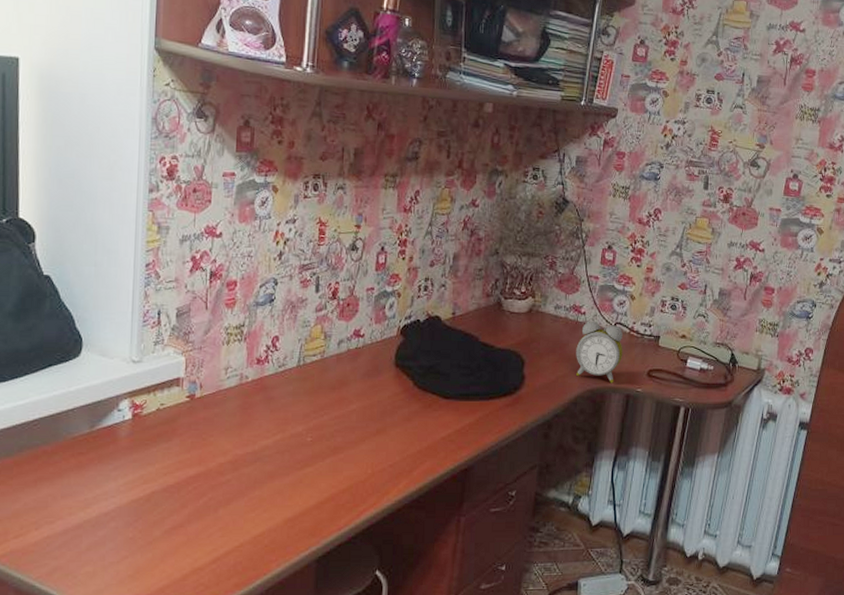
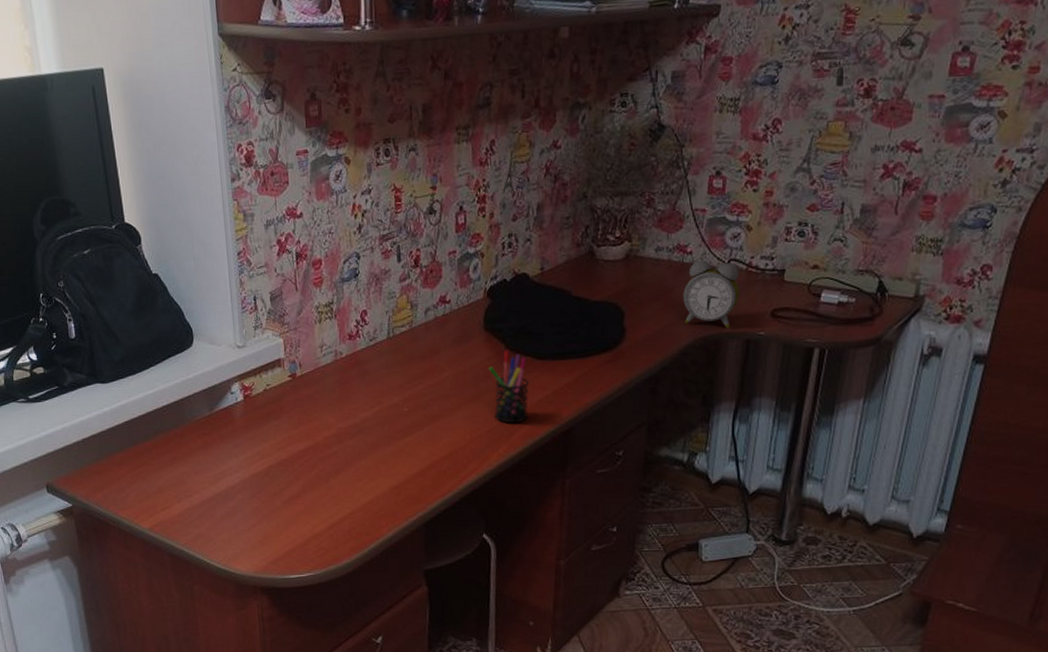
pen holder: none [395,387,433,460] -> present [488,349,529,424]

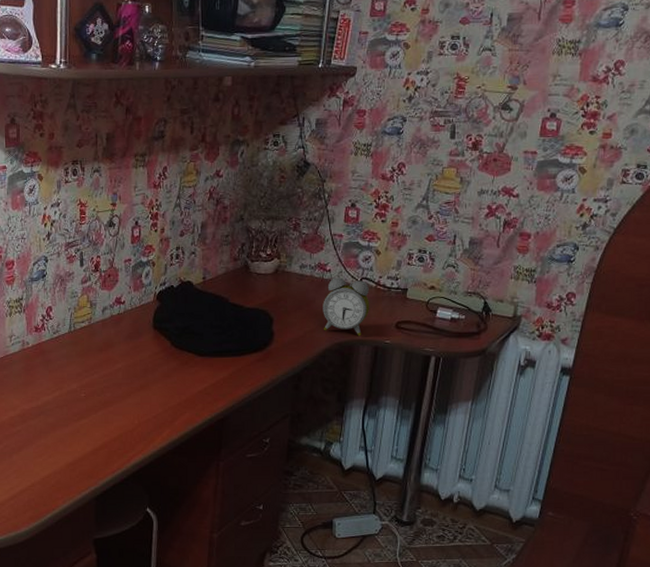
pen holder: present [488,349,529,424] -> none [155,346,190,411]

